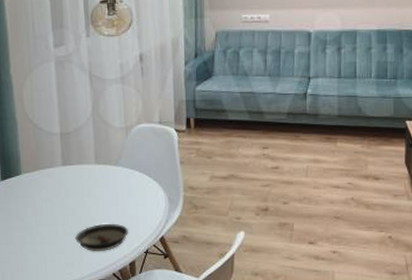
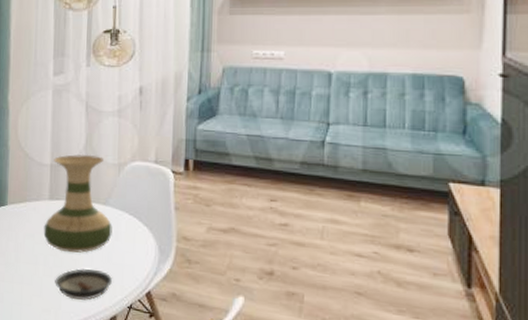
vase: none [59,120,125,212] -> present [43,154,112,253]

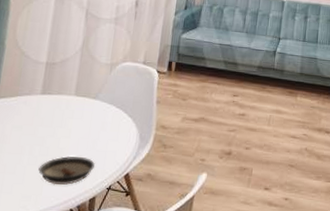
vase: present [43,154,112,253] -> none [31,54,100,143]

